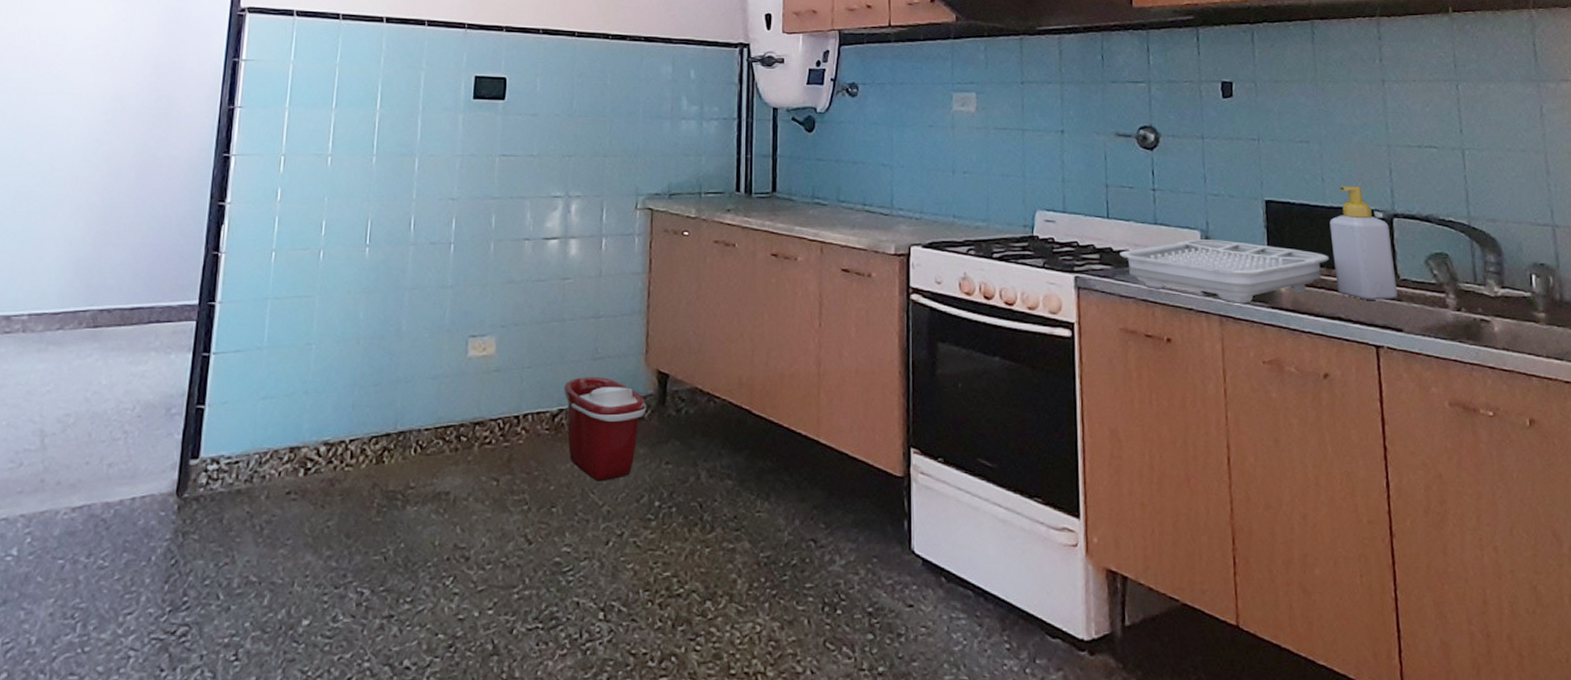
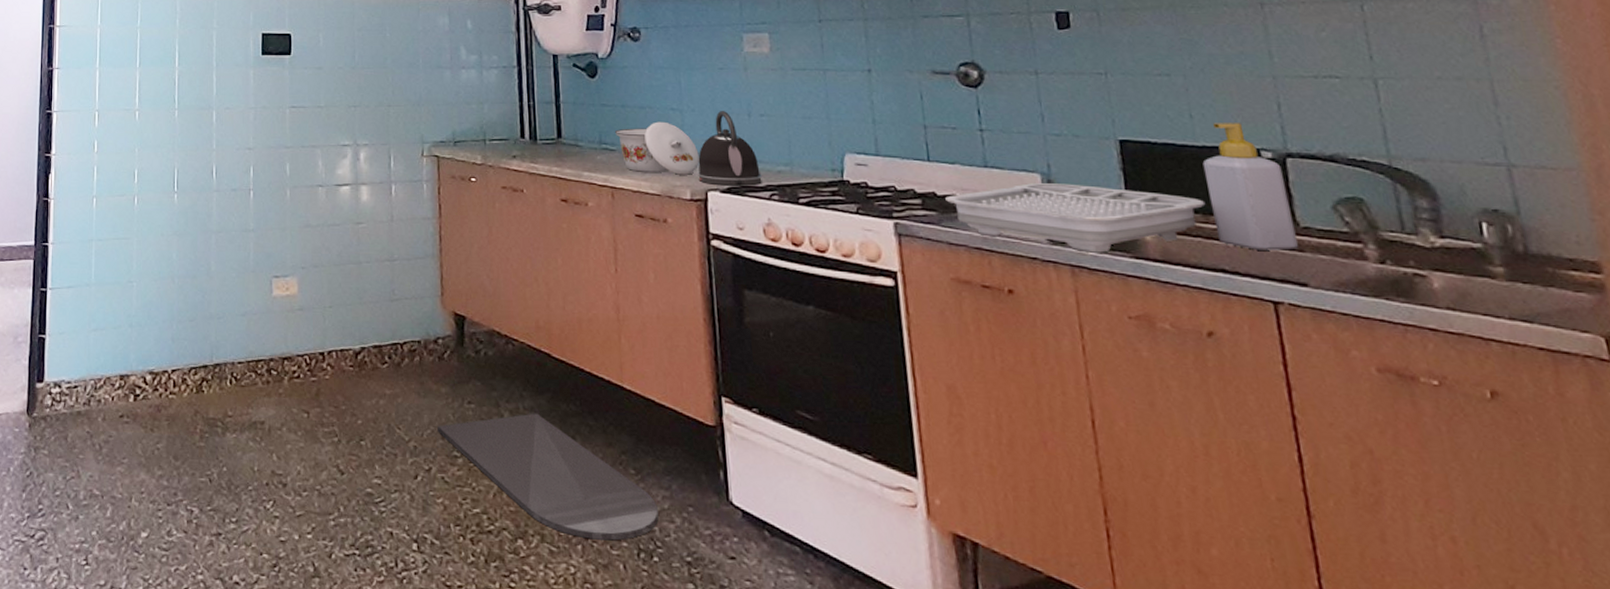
bucket: present [564,377,647,482] -> none [364,317,446,418]
door mat: none [633,471,844,596] -> present [437,413,659,541]
cooking pot: none [827,177,905,230] -> present [614,121,700,175]
kettle: none [903,166,961,242] -> present [698,110,762,187]

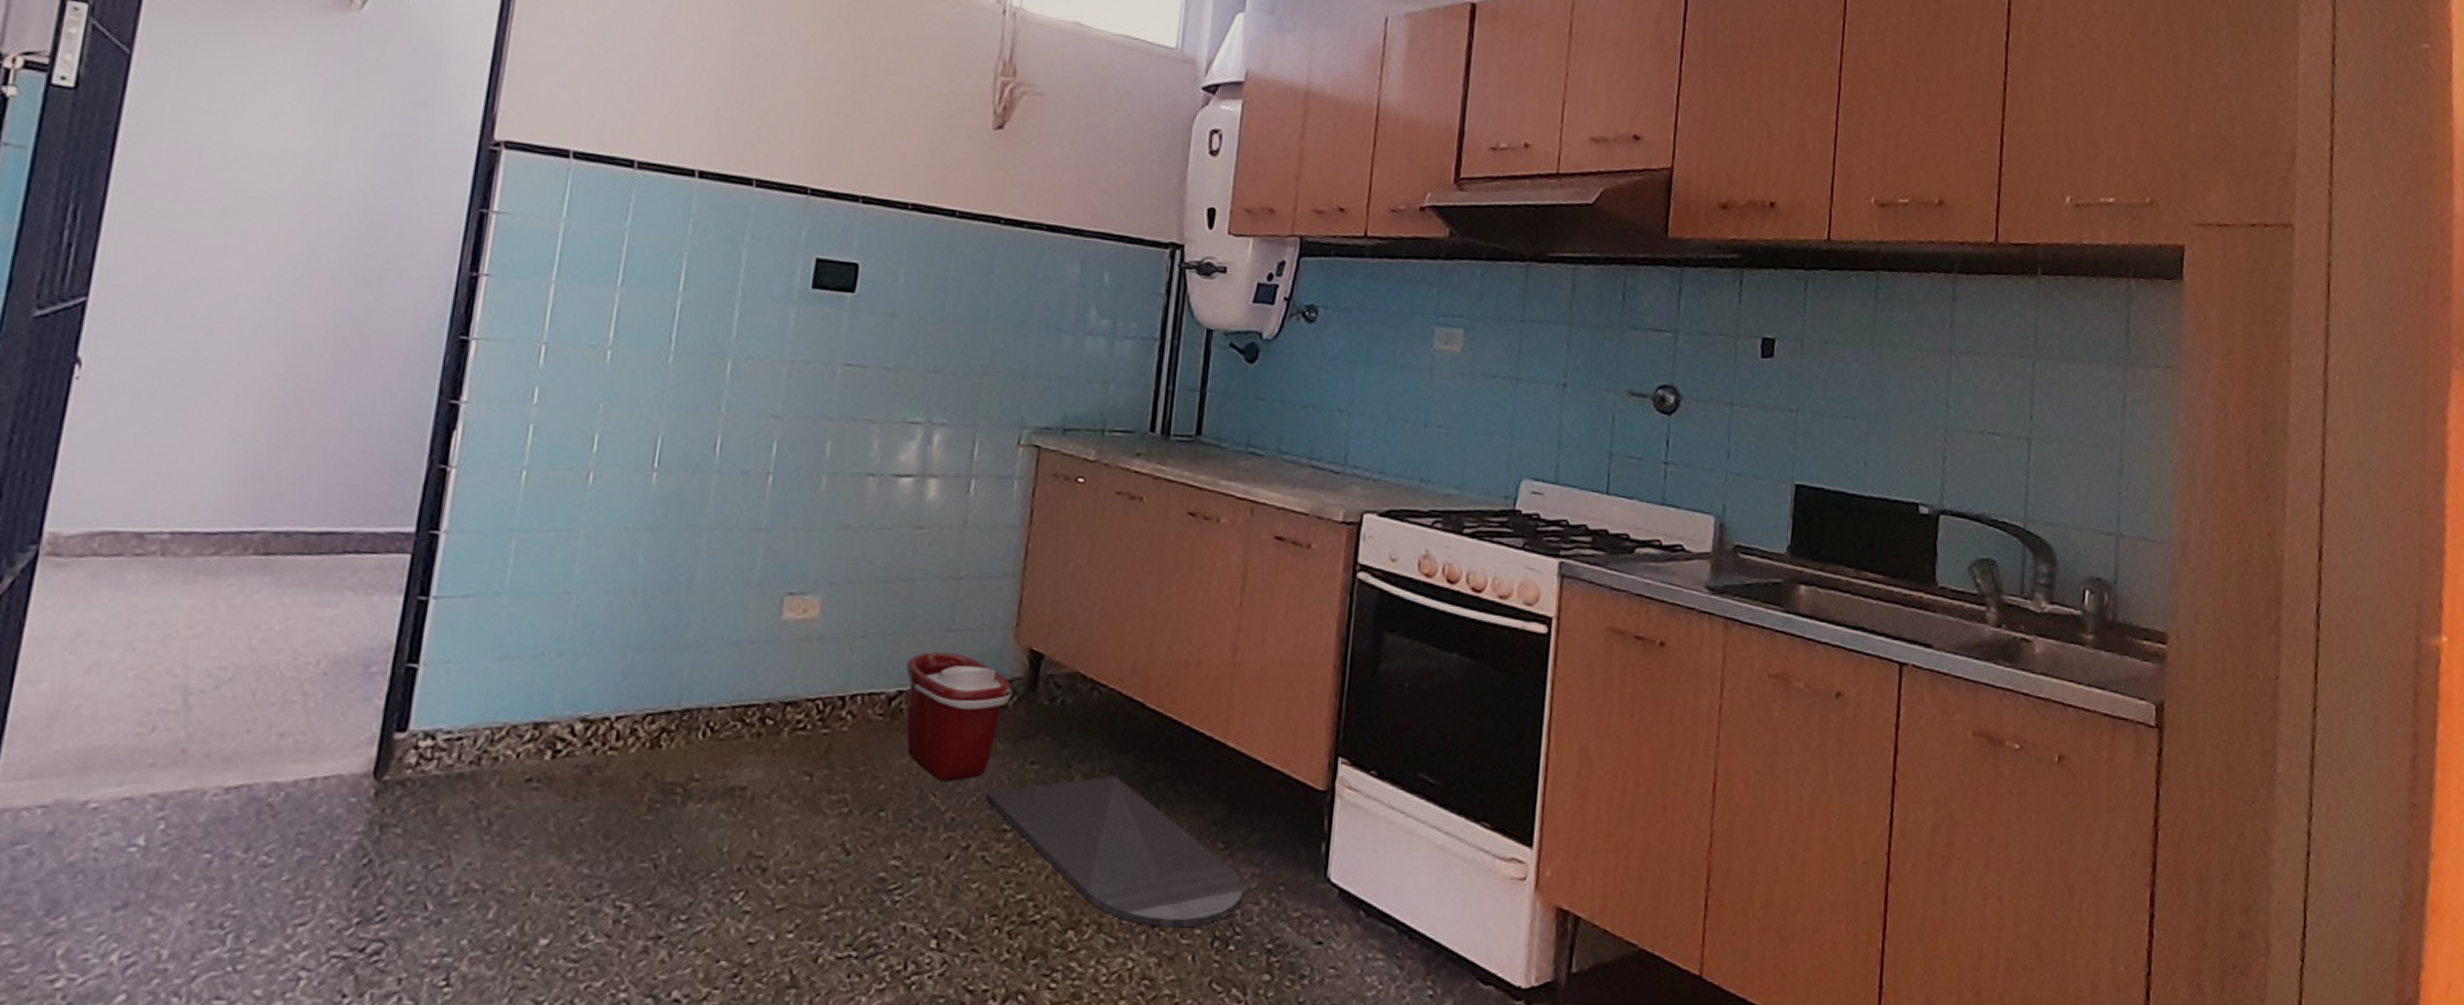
bucket: none [364,317,446,418] -> present [906,652,1012,782]
cooking pot: present [614,121,700,175] -> none [1266,424,1362,492]
kettle: present [698,110,762,187] -> none [1355,416,1428,511]
dish rack: present [945,183,1206,253] -> none [1616,525,1861,605]
soap bottle: present [1202,123,1298,251] -> none [1864,473,1934,610]

